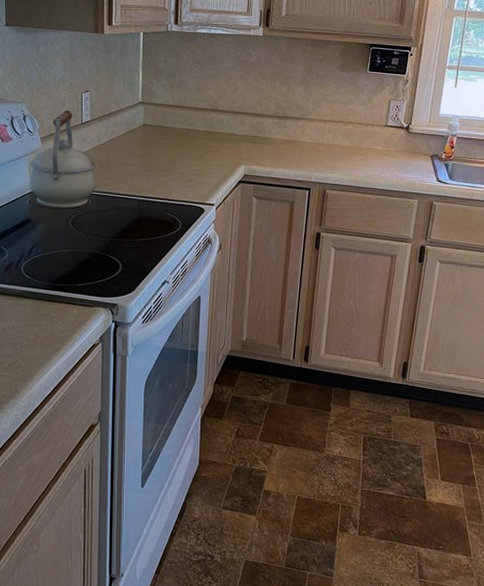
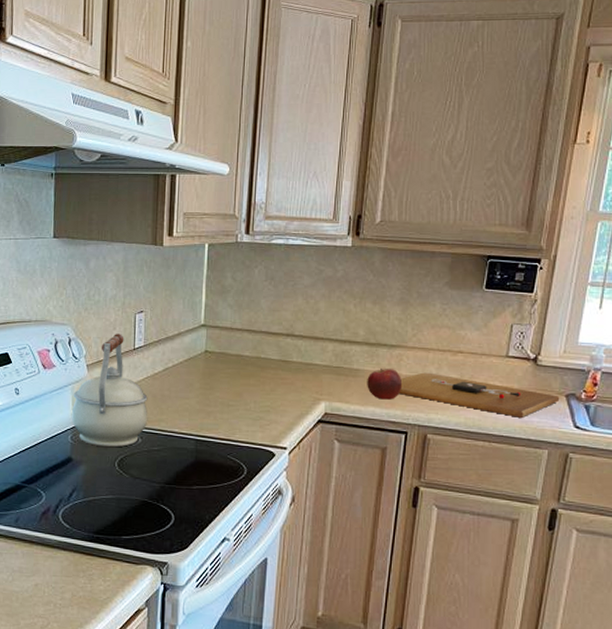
fruit: none [278,137,306,163] -> present [367,369,403,400]
cutting board: none [303,140,427,174] -> present [399,372,560,418]

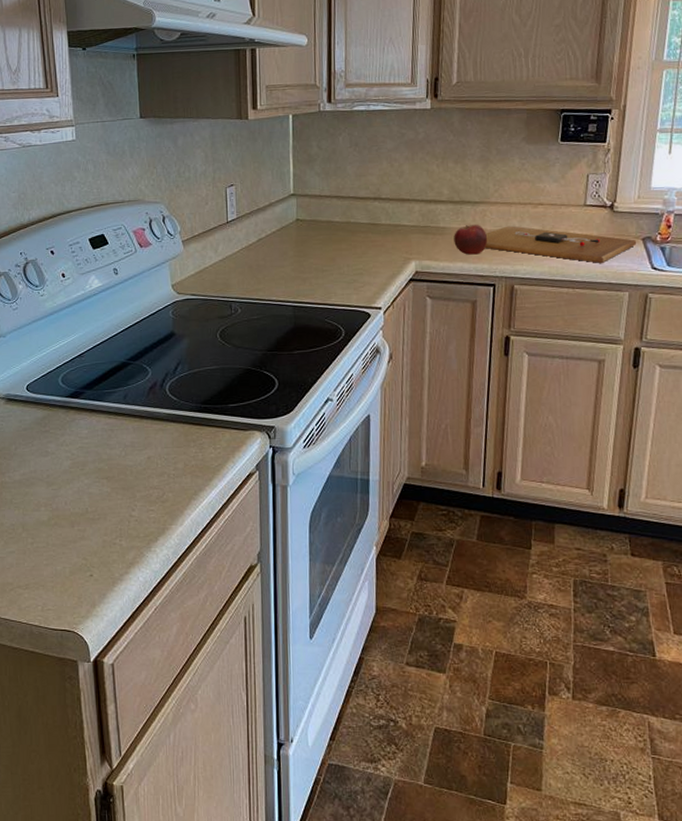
kettle: present [71,334,148,448] -> none [170,208,246,320]

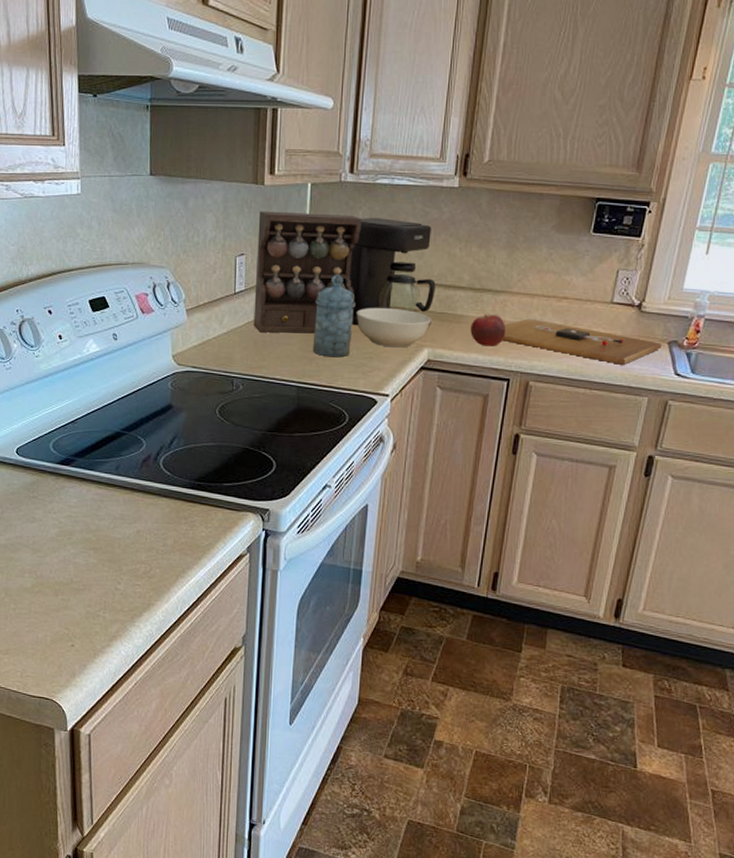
spice rack: none [245,141,343,257] -> present [253,211,363,334]
canister: none [303,197,344,276] -> present [312,273,357,358]
coffee maker: none [334,142,418,244] -> present [348,218,436,326]
bowl: none [344,225,416,263] -> present [356,307,432,348]

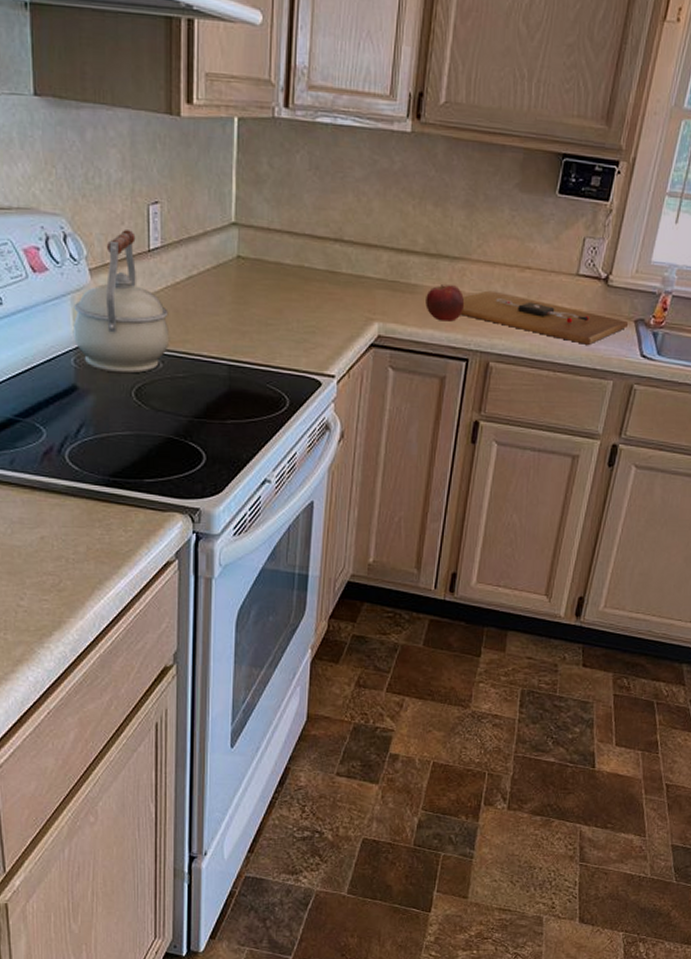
kettle: none [170,277,250,395] -> present [72,230,170,374]
spice rack: present [253,211,363,334] -> none [173,149,301,302]
canister: present [312,273,357,358] -> none [245,230,296,331]
coffee maker: present [348,218,436,326] -> none [286,164,386,297]
bowl: present [356,307,432,348] -> none [295,272,382,321]

